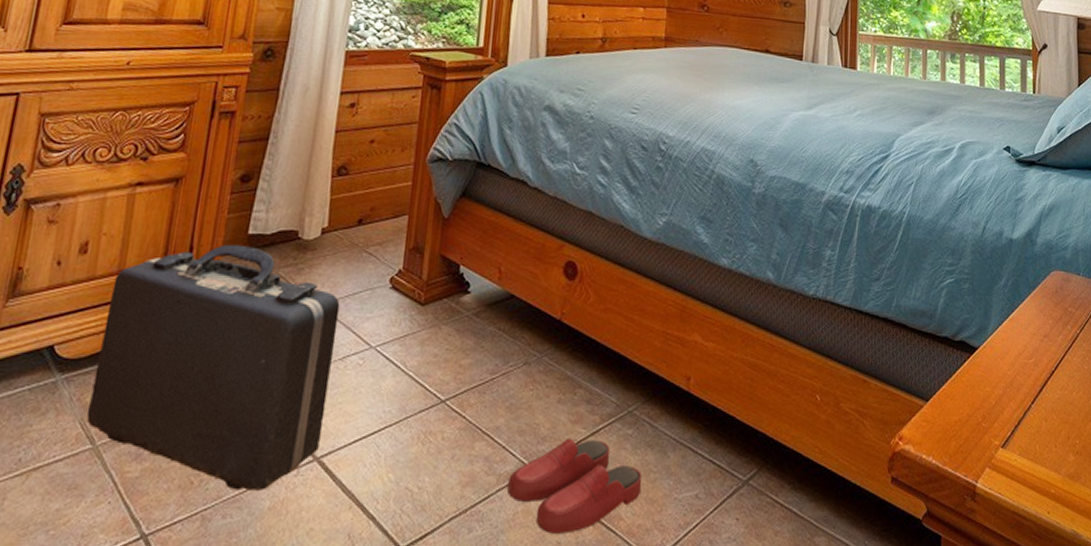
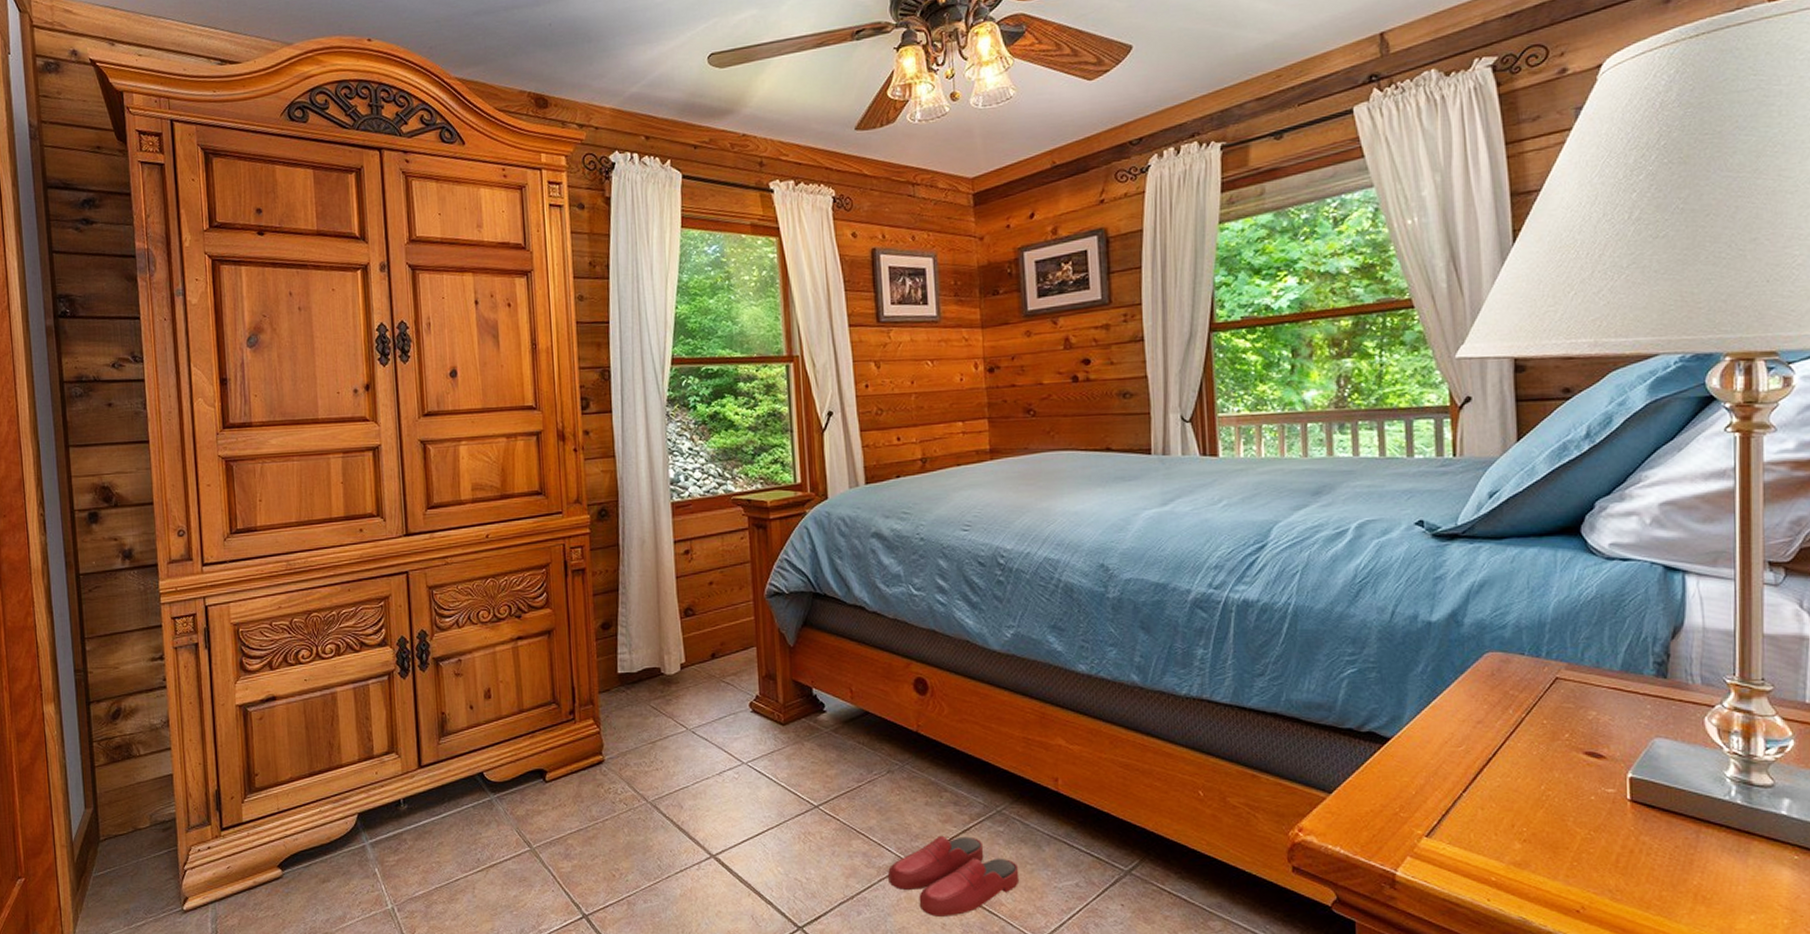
suitcase: present [86,244,340,491] -> none [517,683,714,881]

